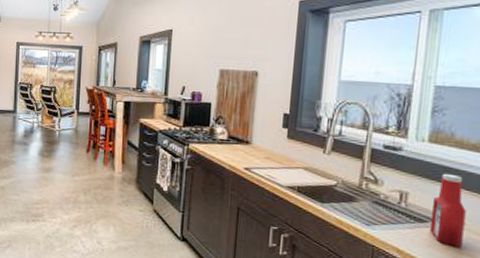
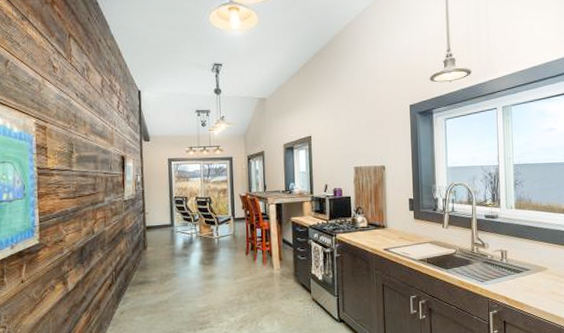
ketchup bottle: present [430,173,466,247] -> none [525,231,548,288]

